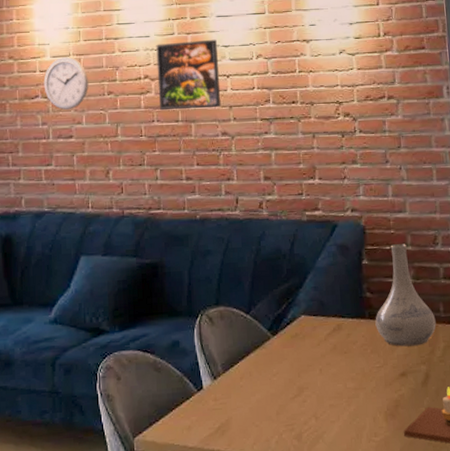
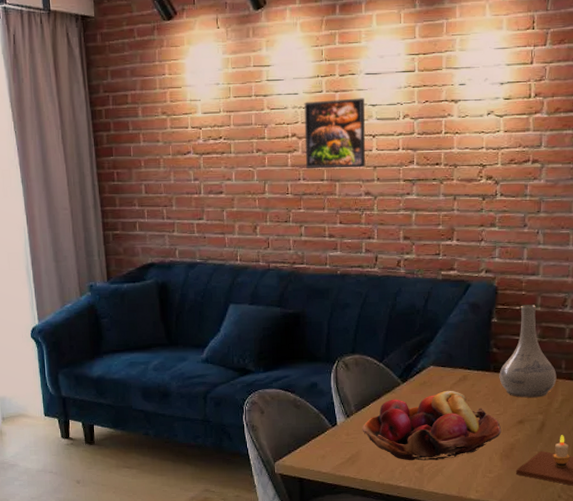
wall clock: present [43,57,89,111] -> none [195,113,238,167]
fruit basket: none [231,342,384,427] -> present [362,390,502,461]

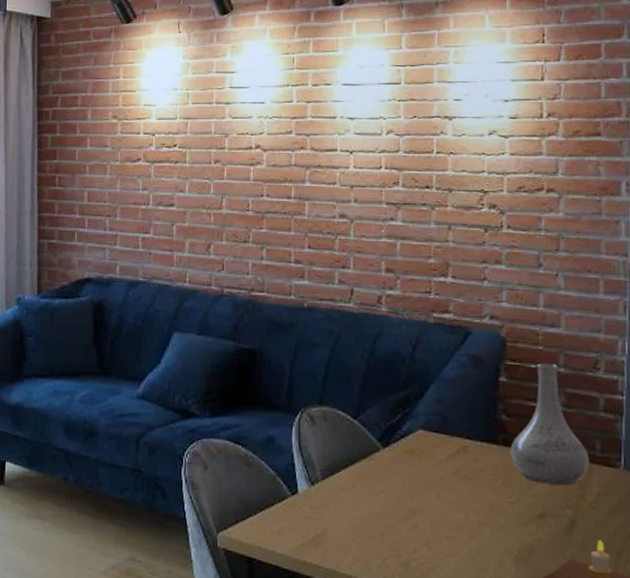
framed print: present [304,98,366,169] -> none [270,110,342,187]
fruit basket: present [362,390,502,461] -> none [330,463,516,556]

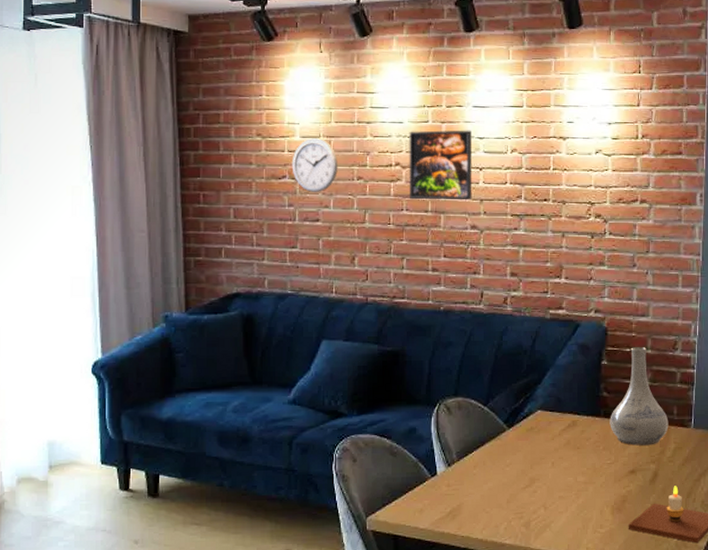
wall clock: none [147,120,194,177] -> present [292,138,338,193]
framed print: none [270,110,342,187] -> present [409,130,472,201]

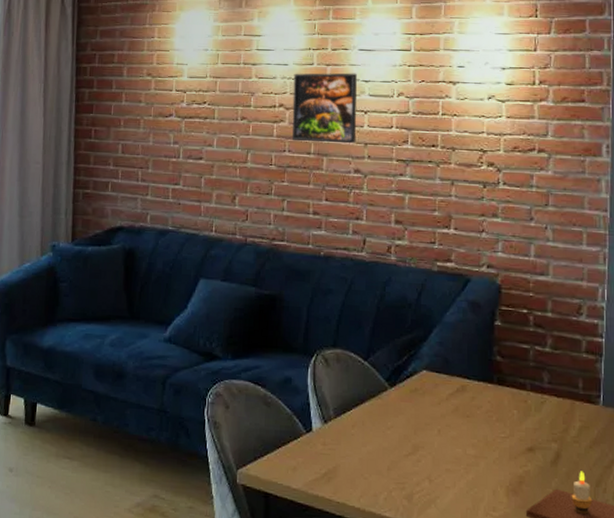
wall clock: present [292,138,338,193] -> none [178,78,223,132]
vase: present [610,347,669,446] -> none [504,308,573,421]

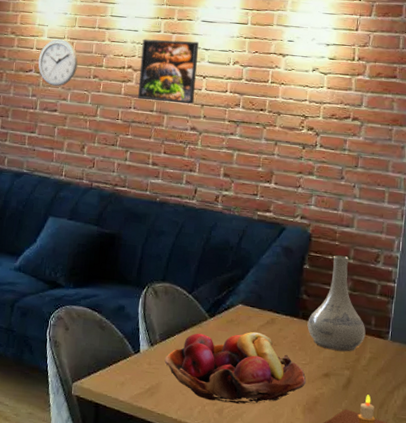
wall clock: none [178,78,223,132] -> present [38,39,78,87]
fruit basket: none [341,401,508,488] -> present [164,331,306,405]
vase: none [504,308,573,421] -> present [307,255,366,352]

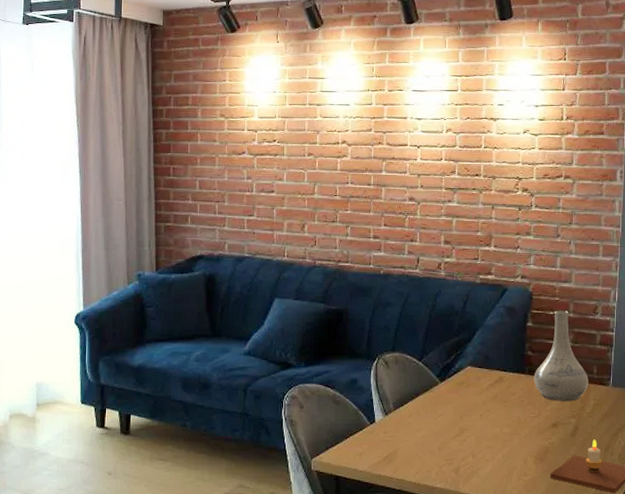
wall clock: present [38,39,78,87] -> none [250,118,291,168]
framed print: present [138,39,199,105] -> none [354,111,411,175]
fruit basket: present [164,331,306,405] -> none [400,391,536,462]

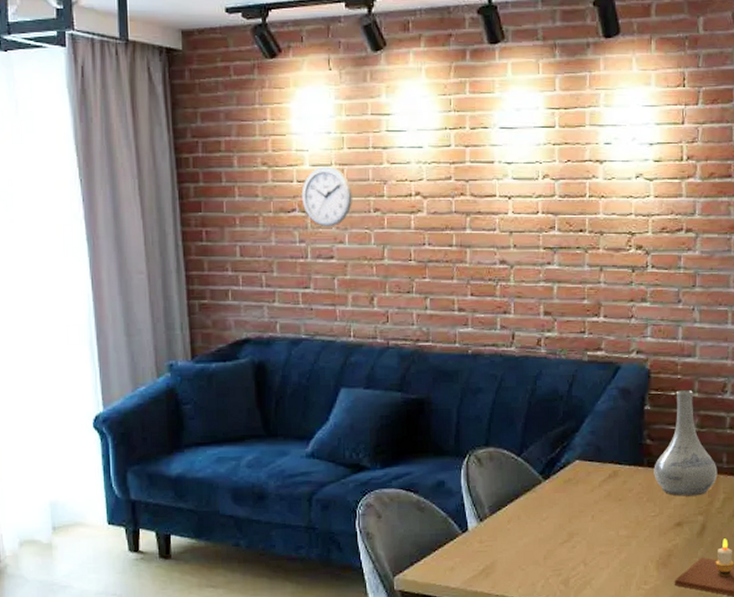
wall clock: none [250,118,291,168] -> present [301,166,352,228]

